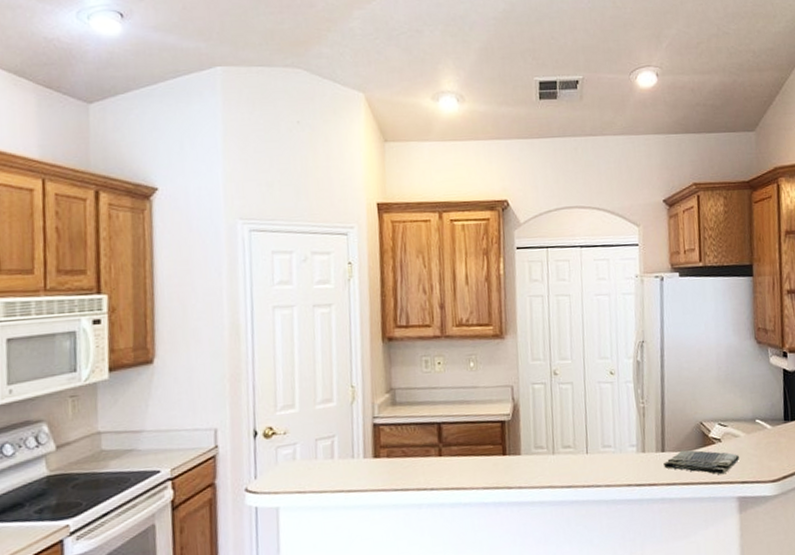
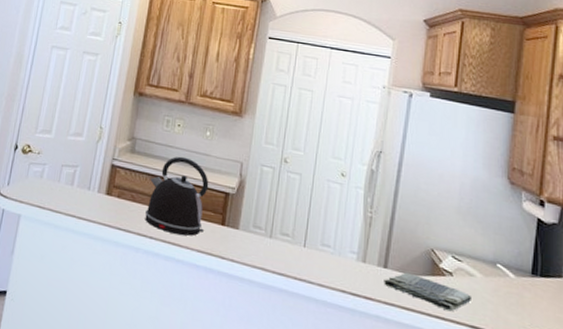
kettle: none [419,395,486,479] -> present [145,156,209,236]

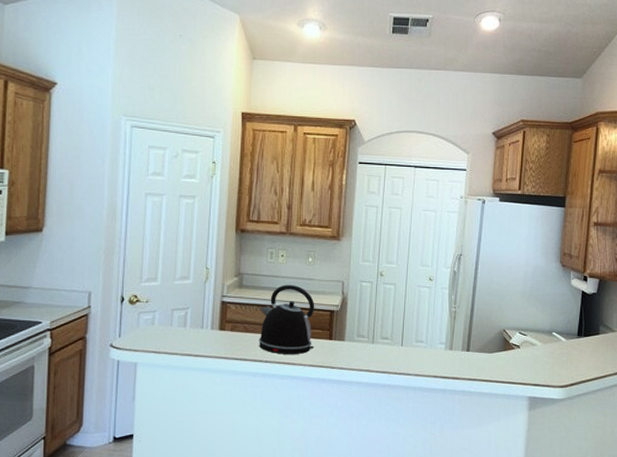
dish towel: present [384,272,471,312] -> none [467,351,534,376]

